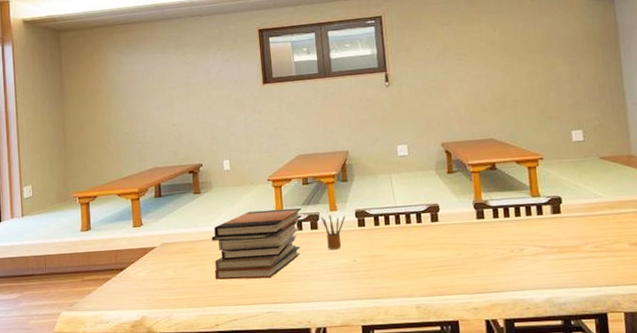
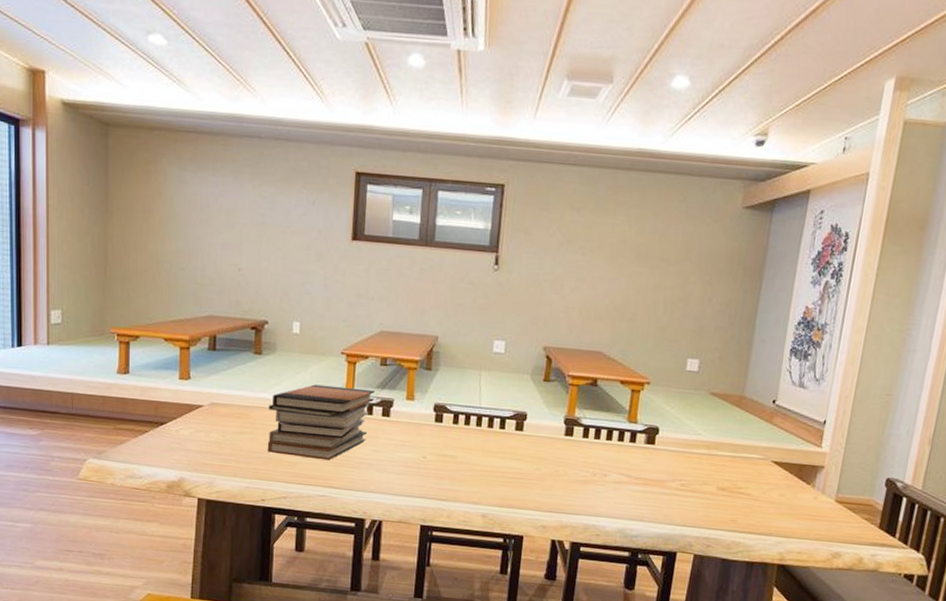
pencil box: present [320,214,345,249] -> none [394,403,422,442]

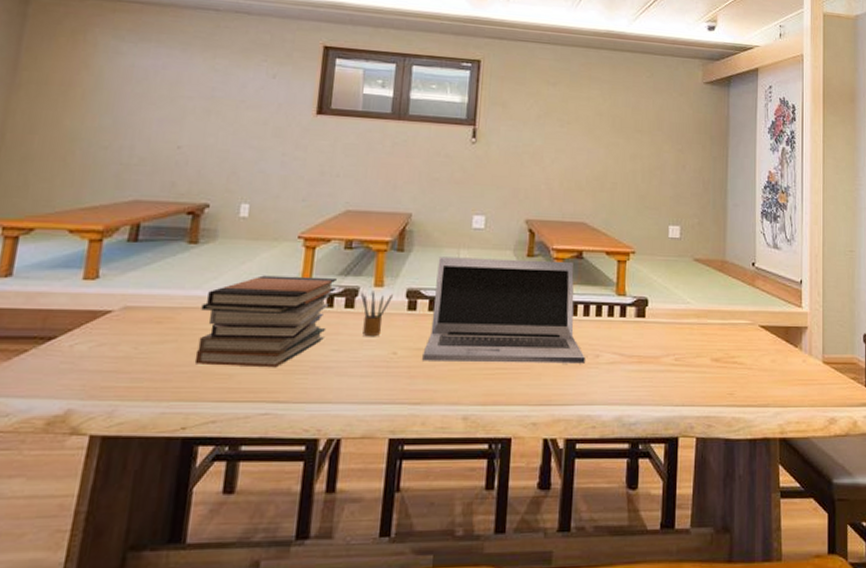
pencil box: none [394,403,422,442] -> present [360,291,393,336]
laptop: none [448,377,594,481] -> present [422,257,585,364]

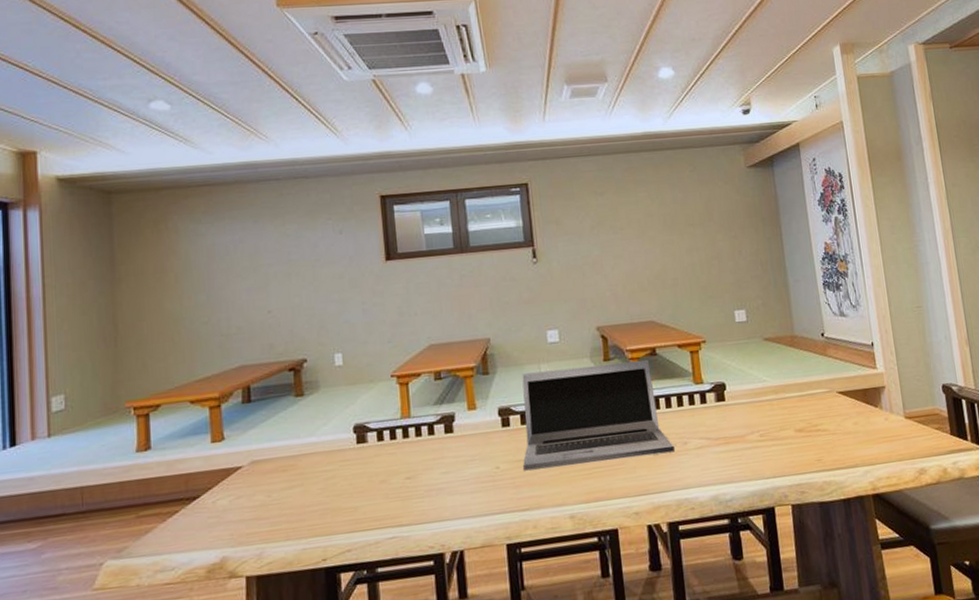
book stack: present [194,275,336,368] -> none [318,407,434,503]
pencil box: present [360,291,393,336] -> none [456,414,486,456]

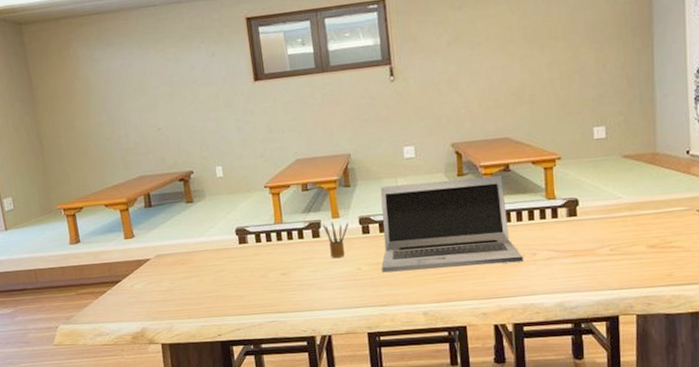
pencil box: none [456,414,486,456] -> present [322,222,349,258]

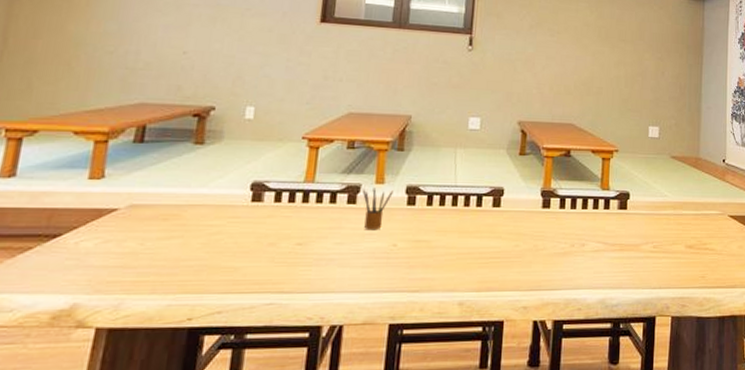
laptop: present [380,175,523,273] -> none [421,155,572,253]

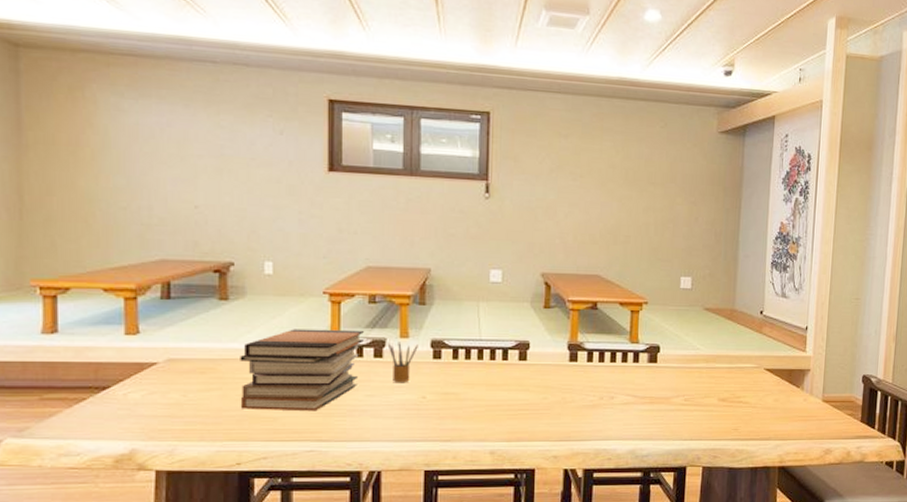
book stack: none [200,174,339,261] -> present [240,329,364,412]

